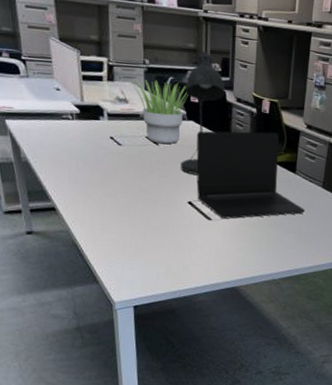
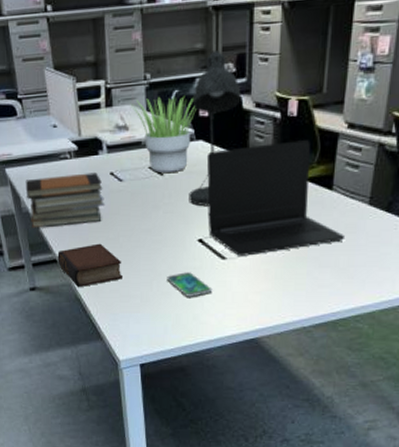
book stack: none [26,132,105,178] -> present [25,172,106,229]
book: none [56,196,119,235] -> present [57,243,122,288]
smartphone: none [160,228,200,250] -> present [167,272,213,297]

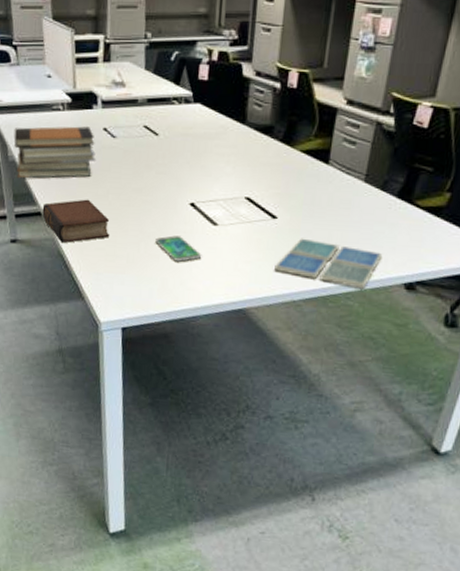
potted plant: present [131,96,196,174] -> none [130,57,196,134]
desk lamp: present [189,50,241,206] -> none [183,16,242,169]
laptop: present [206,140,346,256] -> none [201,112,340,224]
drink coaster: none [284,265,390,311] -> present [274,238,383,289]

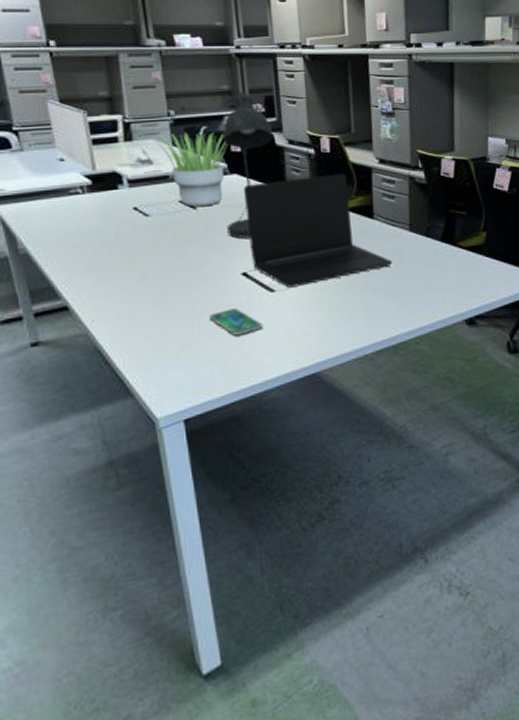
book stack: present [14,126,97,179] -> none [23,207,129,272]
book: present [42,199,110,244] -> none [69,284,155,338]
potted plant: none [130,57,196,134] -> present [154,132,228,207]
desk lamp: none [183,16,242,169] -> present [223,92,273,238]
laptop: none [201,112,340,224] -> present [243,174,393,288]
drink coaster: present [274,238,383,289] -> none [340,291,441,332]

